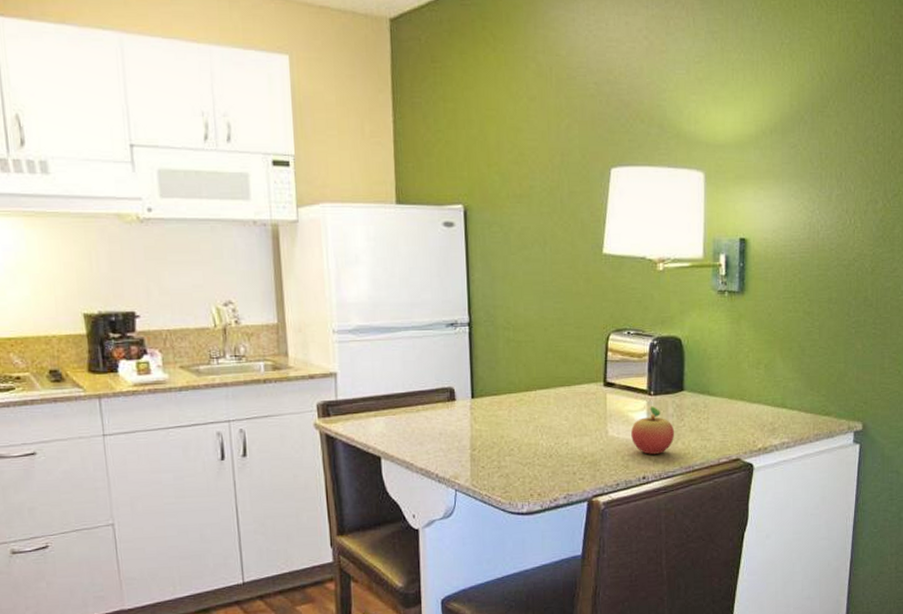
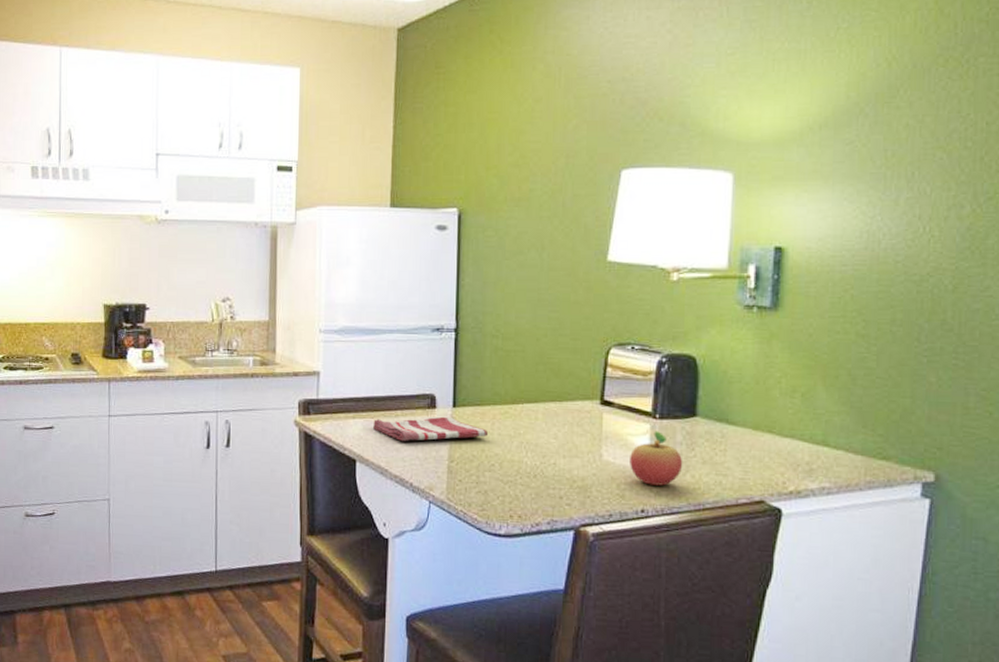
dish towel: none [395,407,506,435] -> present [373,416,489,441]

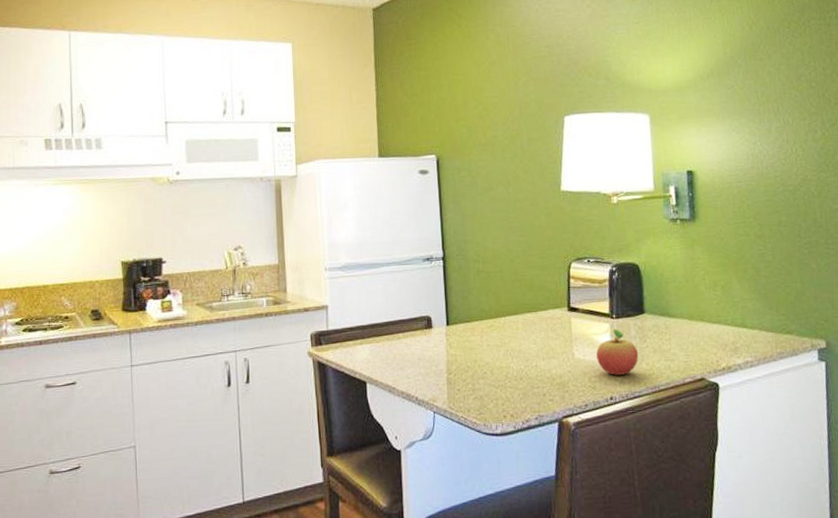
dish towel: present [373,416,489,441] -> none [379,334,479,360]

